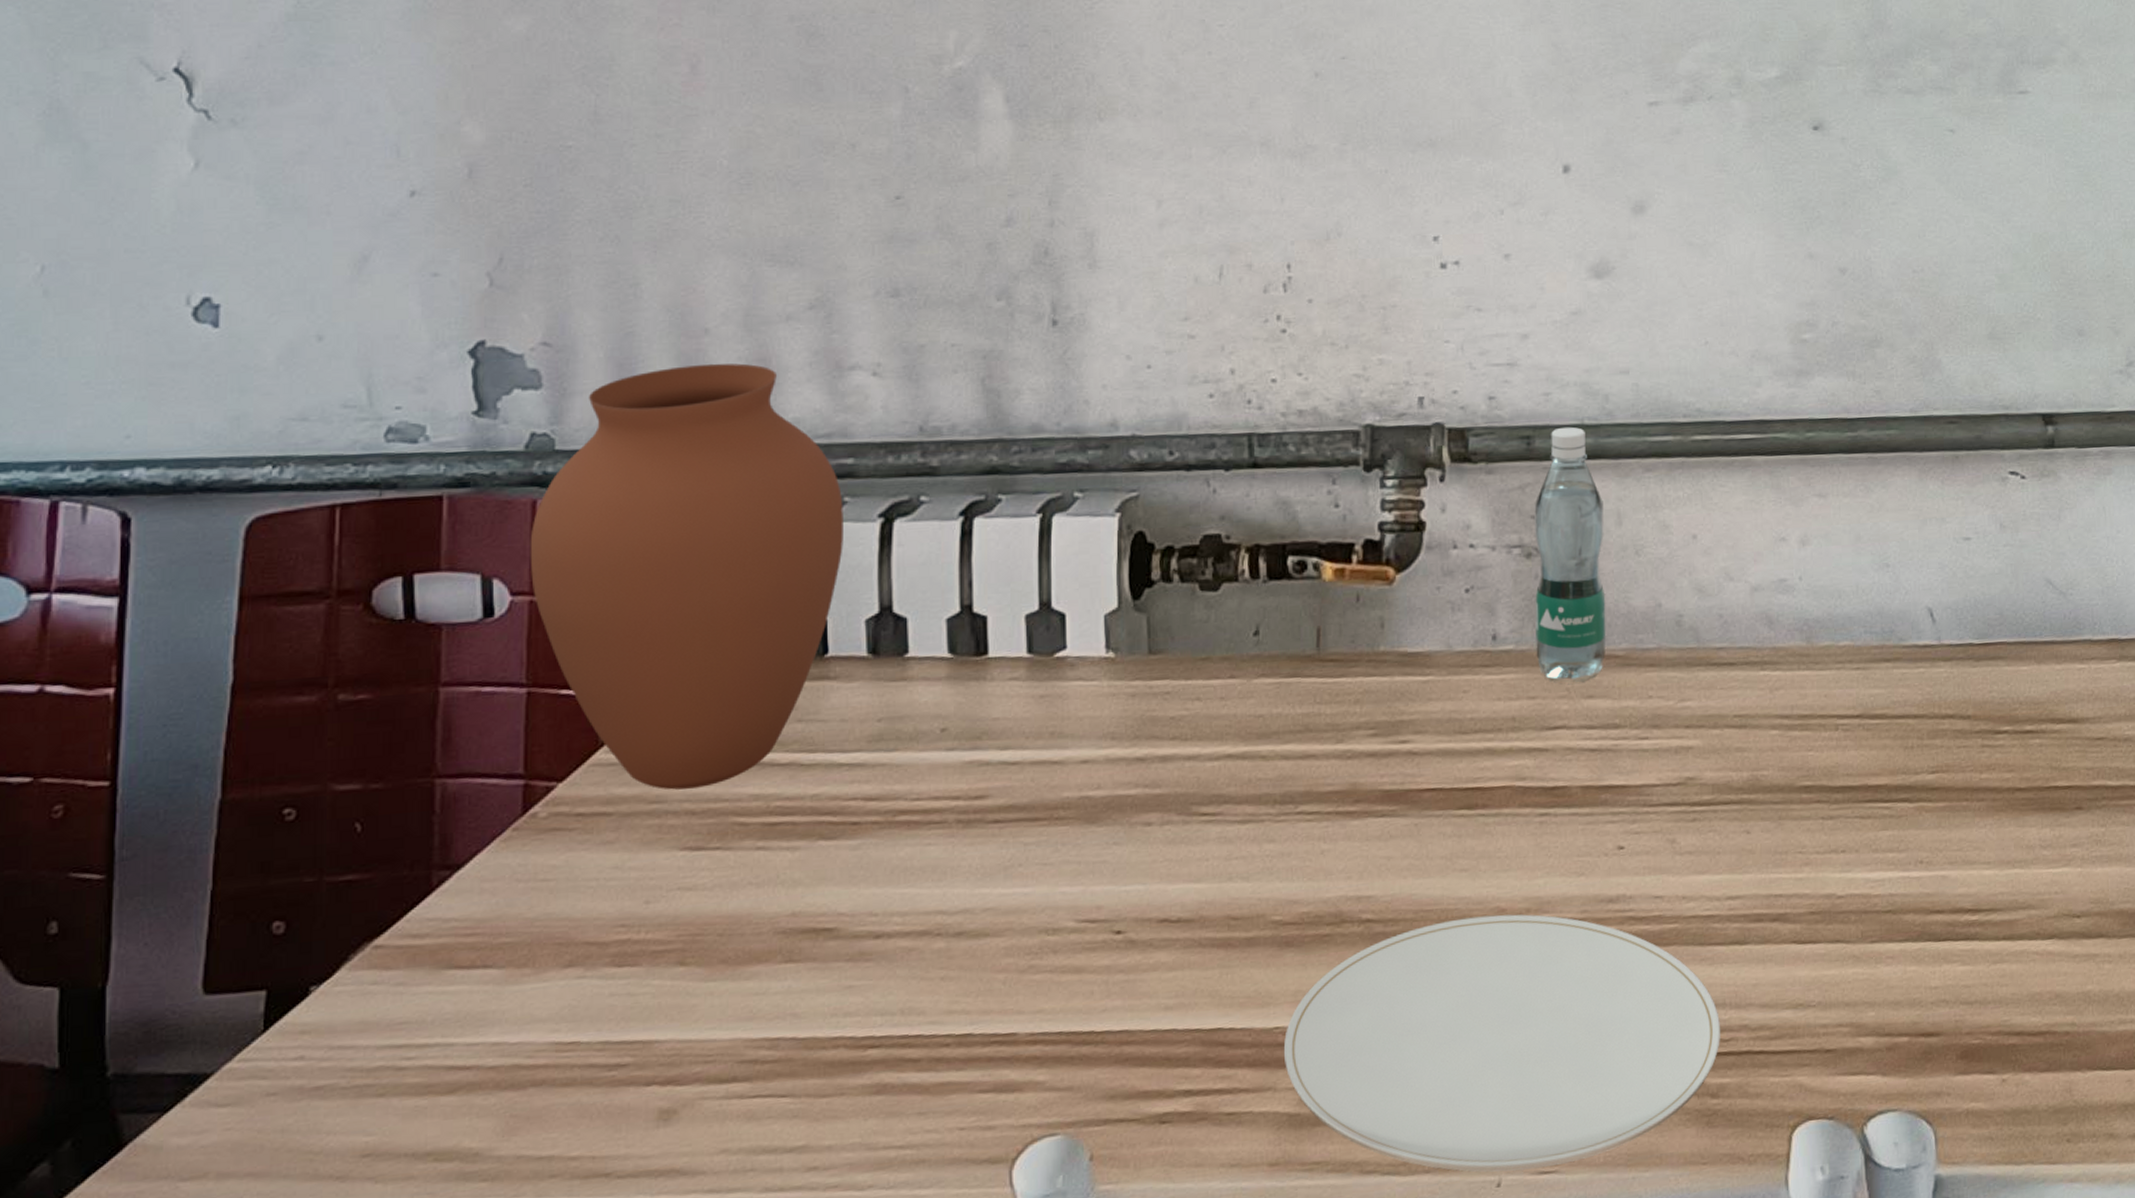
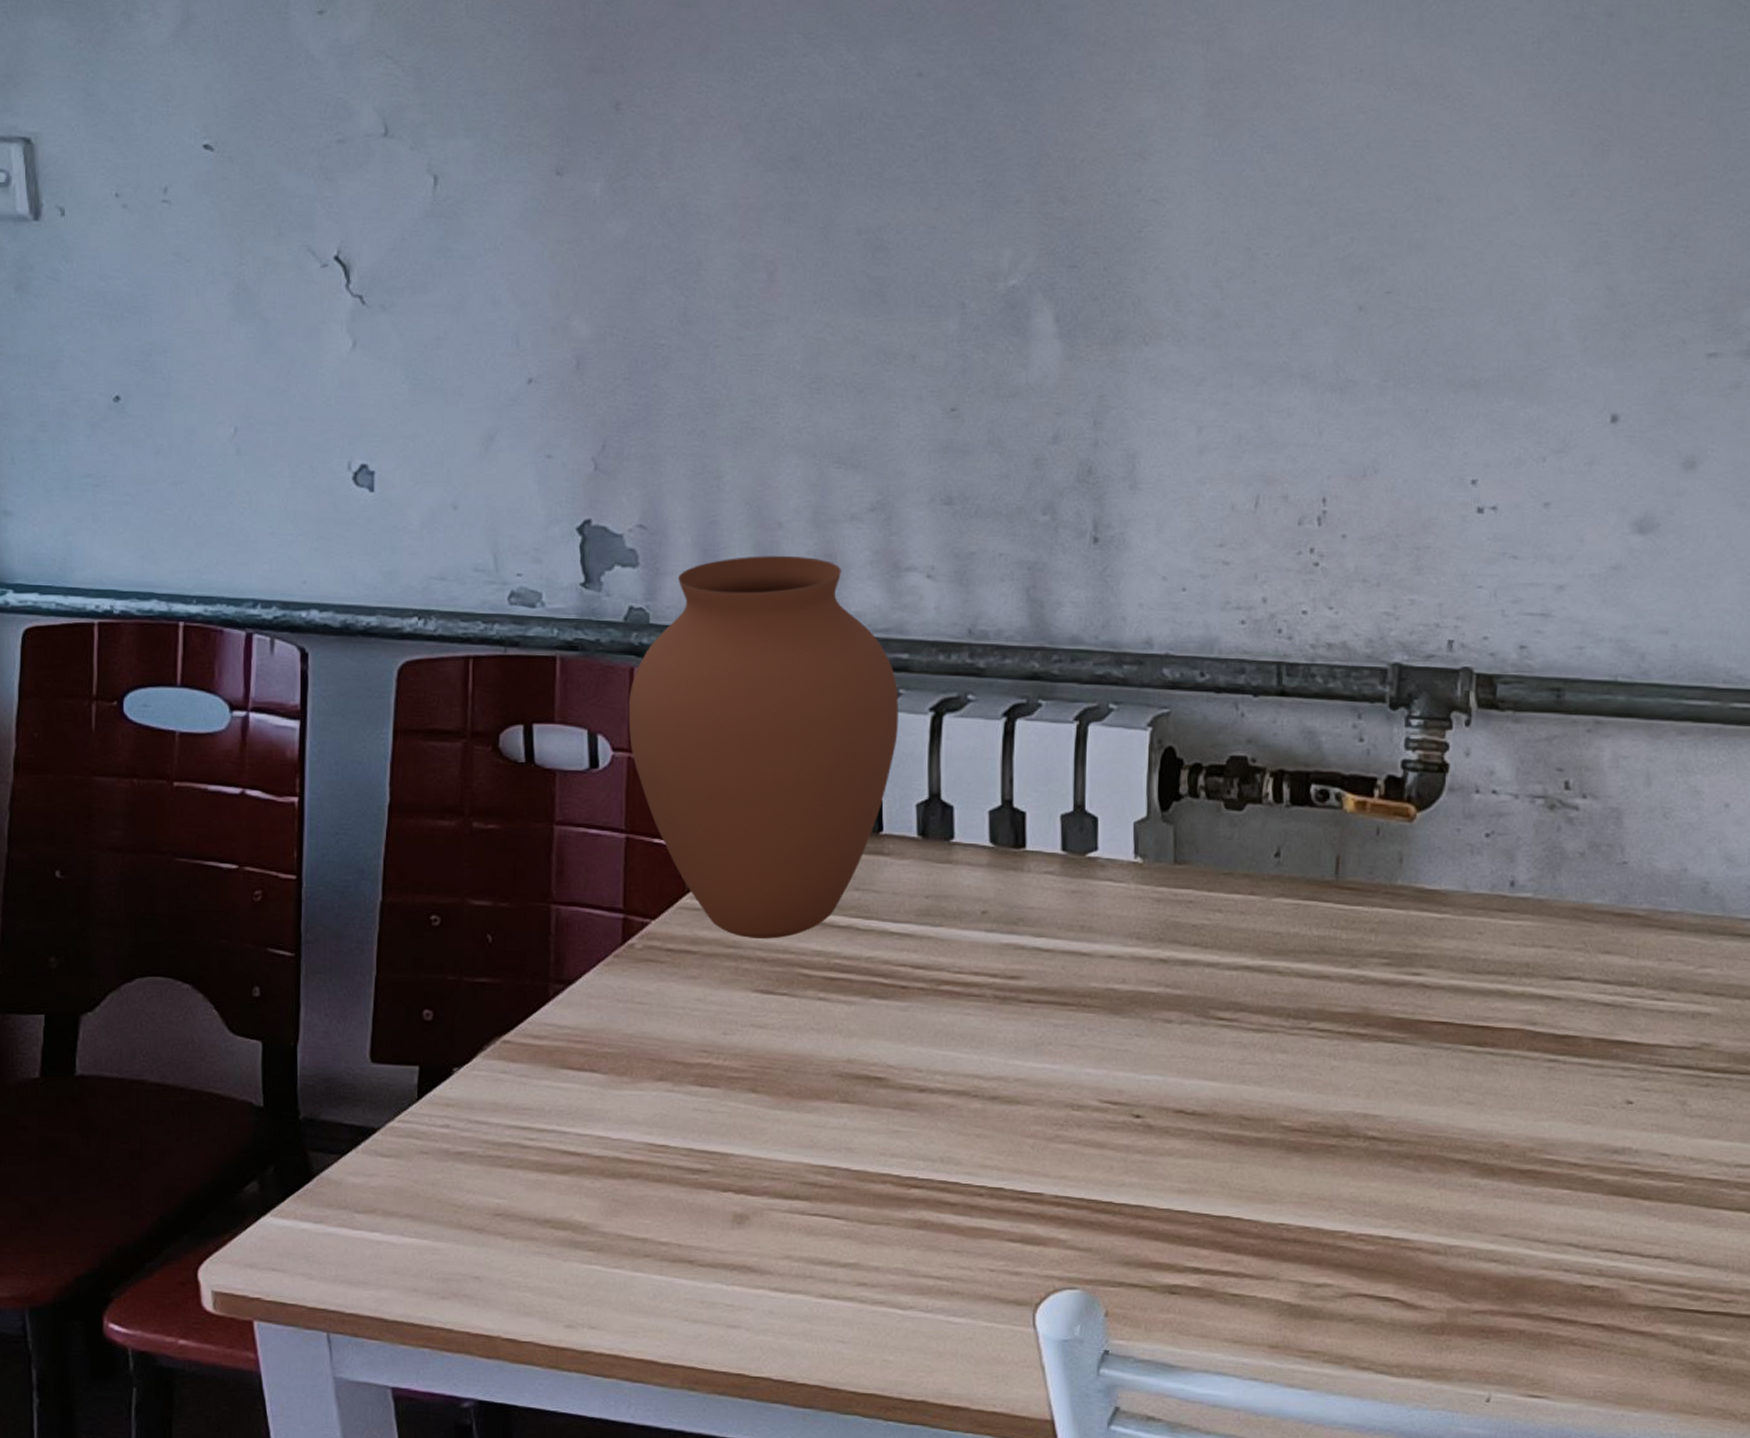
plate: present [1283,914,1720,1172] -> none [1287,1148,1721,1392]
bottle: present [1534,426,1606,684] -> none [1554,682,1633,938]

